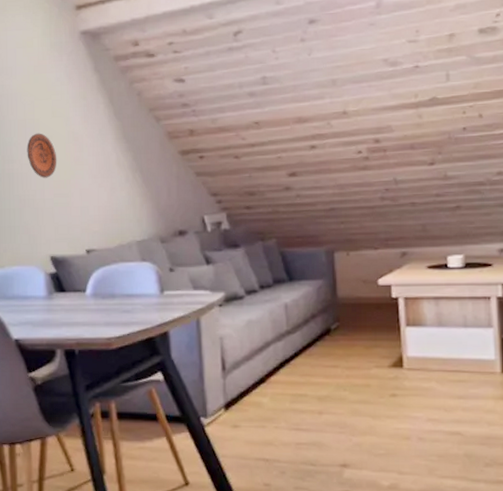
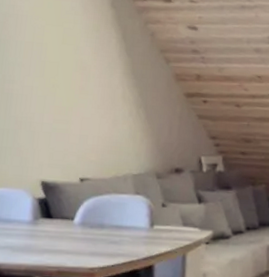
decorative plate: present [27,133,57,178] -> none [30,57,62,103]

